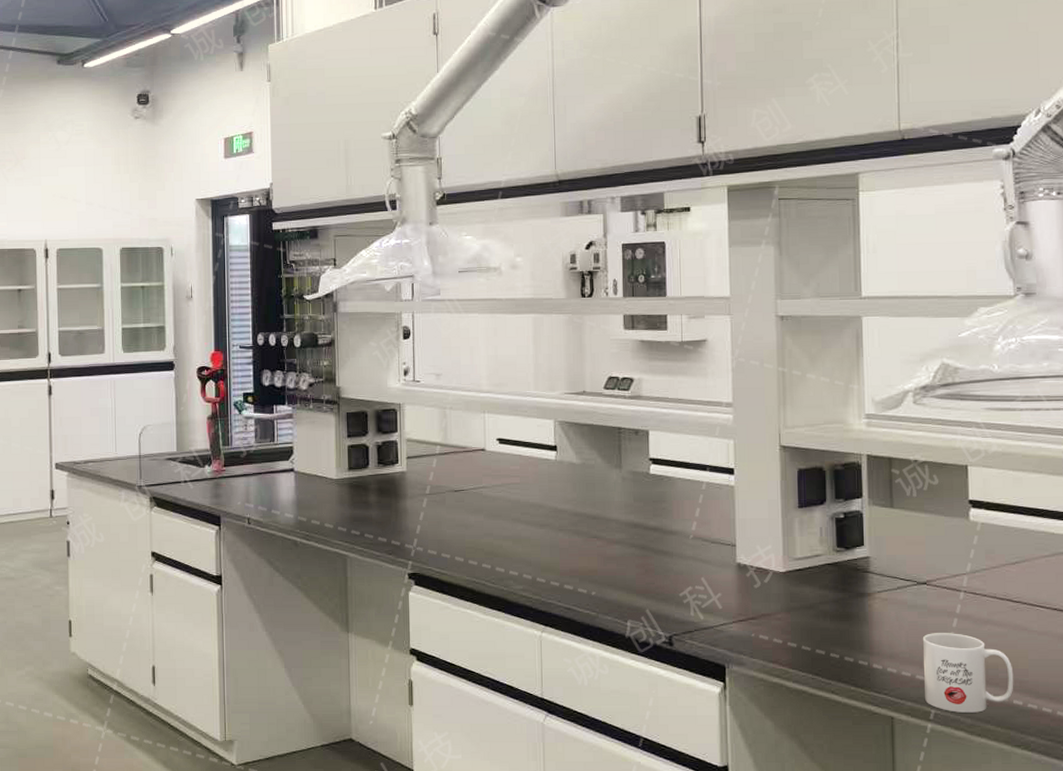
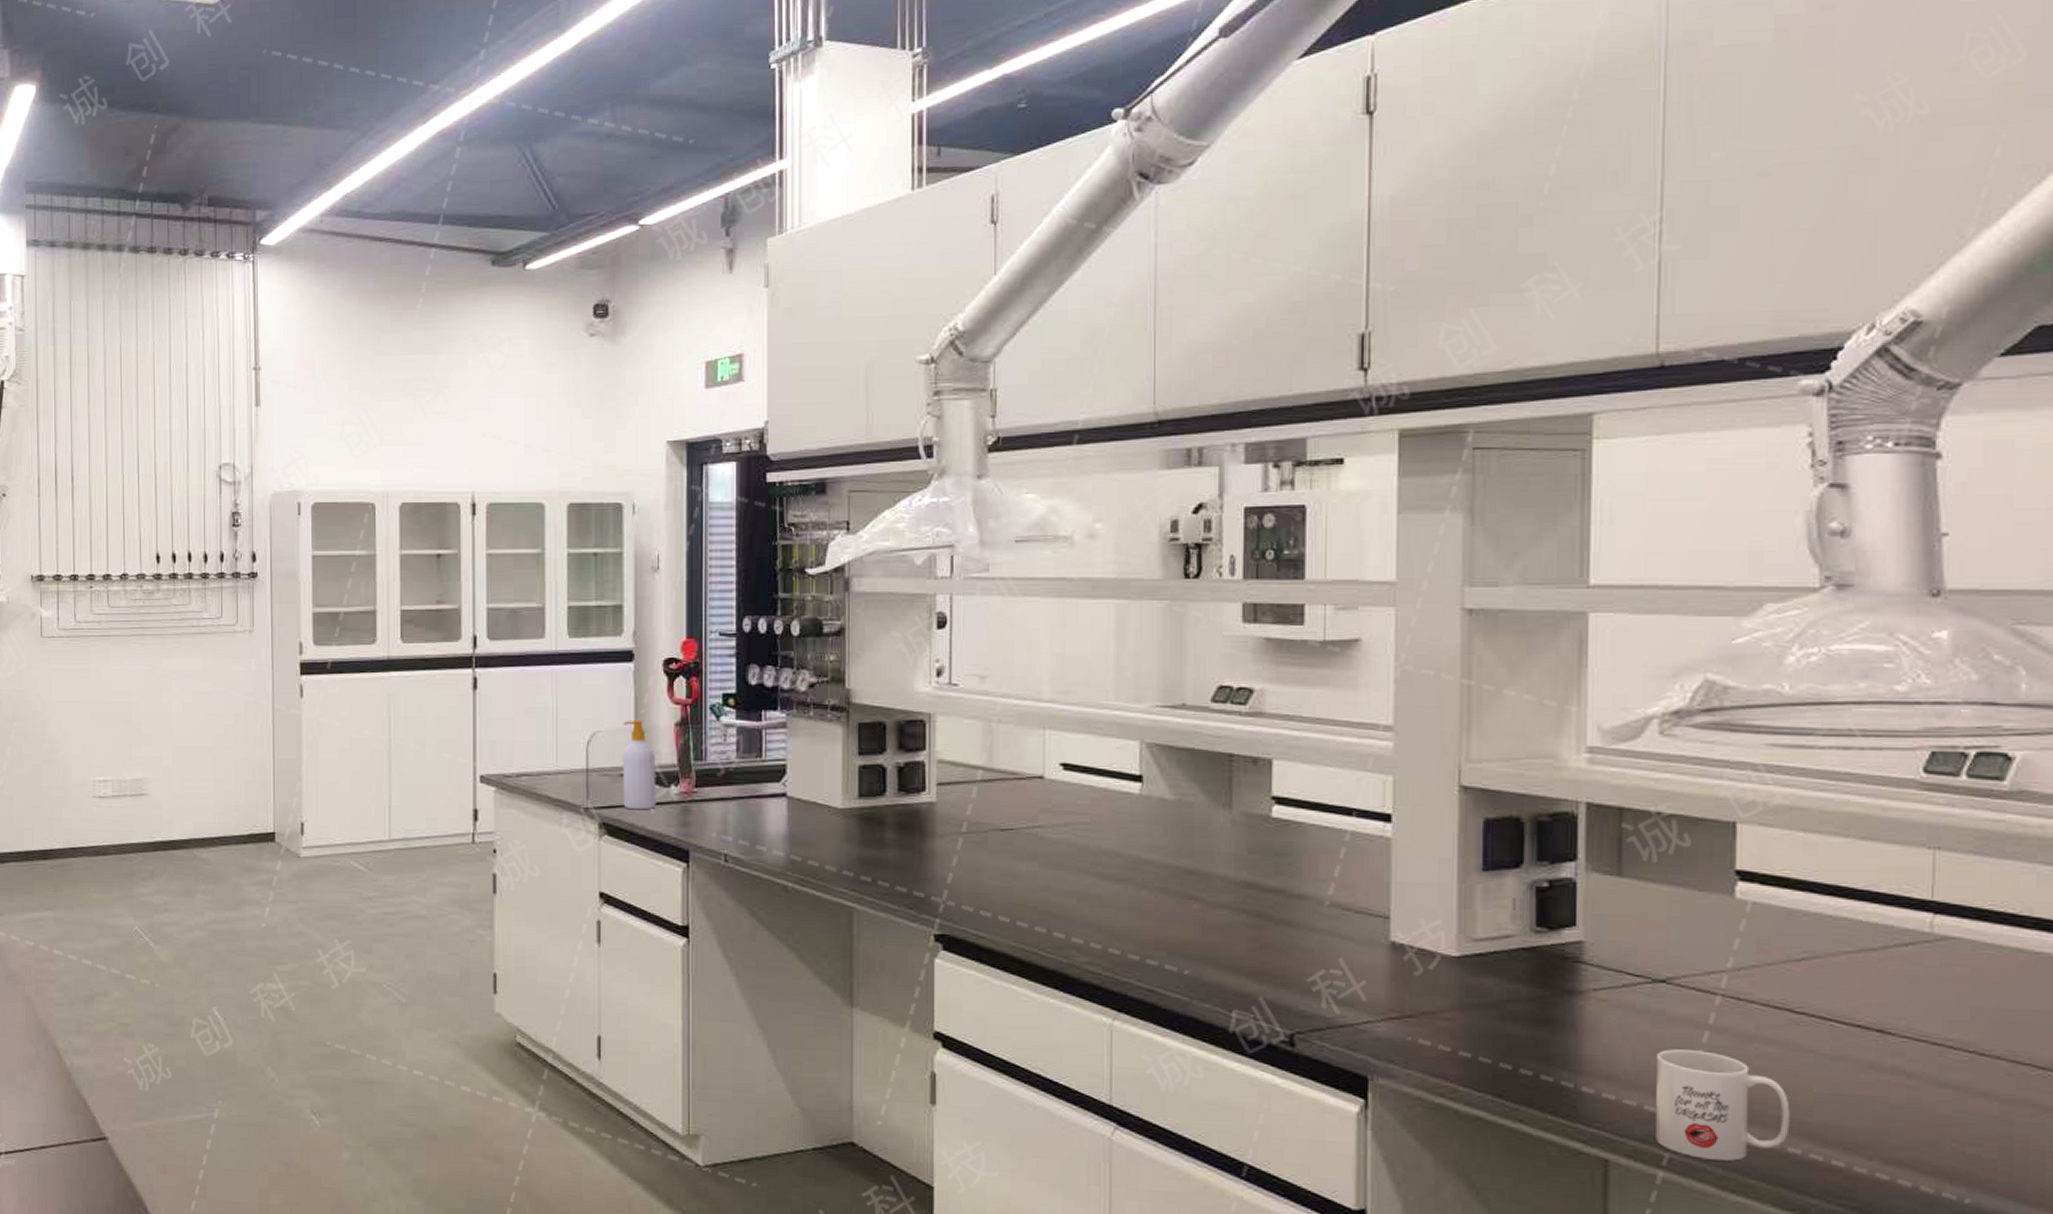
soap bottle: none [166,415,194,486] -> present [622,719,656,810]

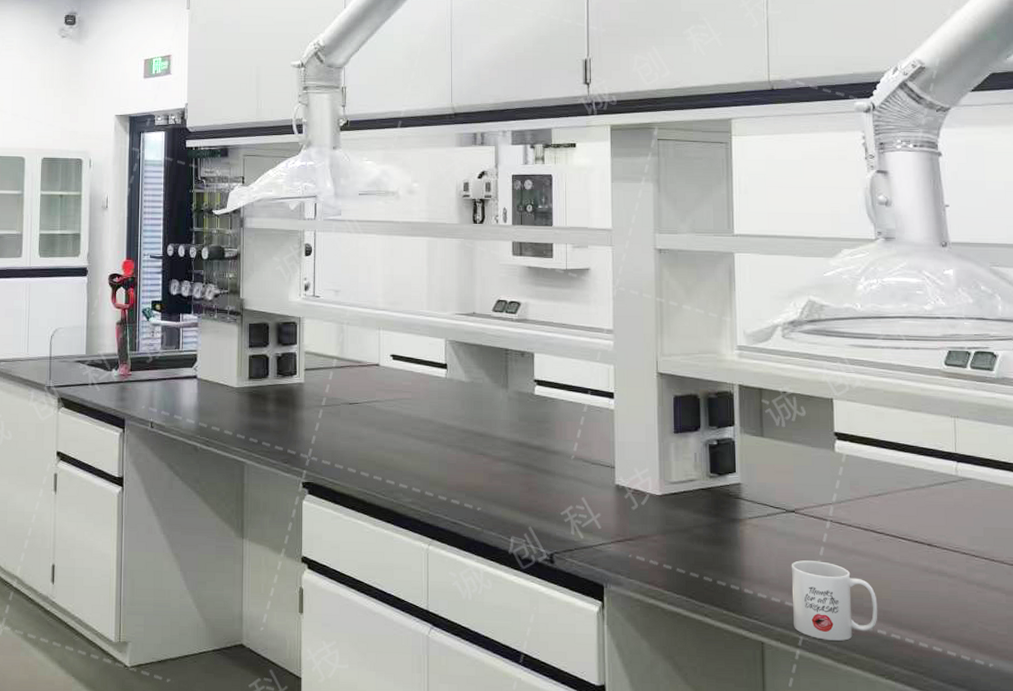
soap bottle: present [622,719,656,810] -> none [76,319,102,388]

